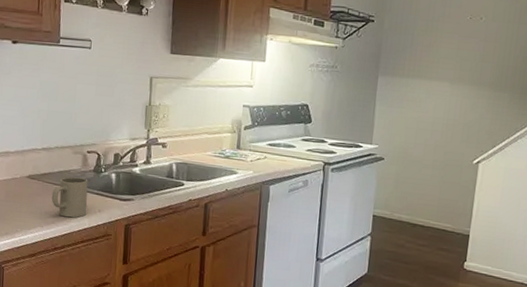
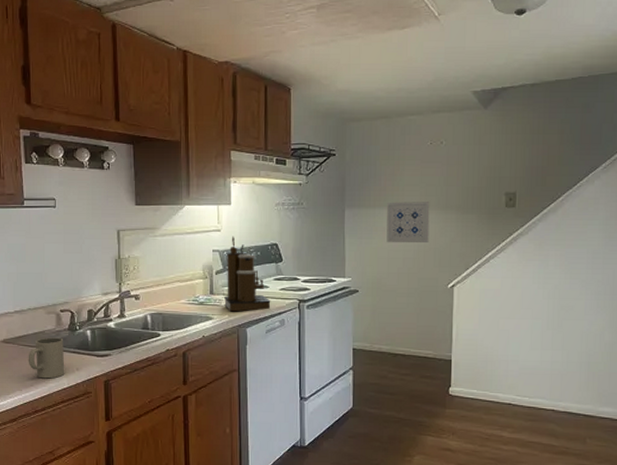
coffee maker: none [250,93,296,170] -> present [224,236,271,312]
wall art: none [417,73,464,118] -> present [386,202,430,244]

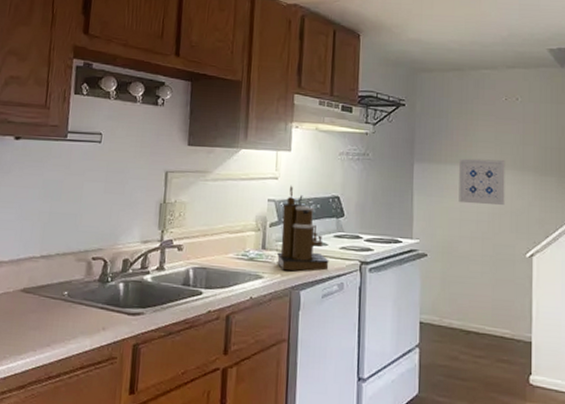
mug: present [28,337,65,379] -> none [47,288,92,339]

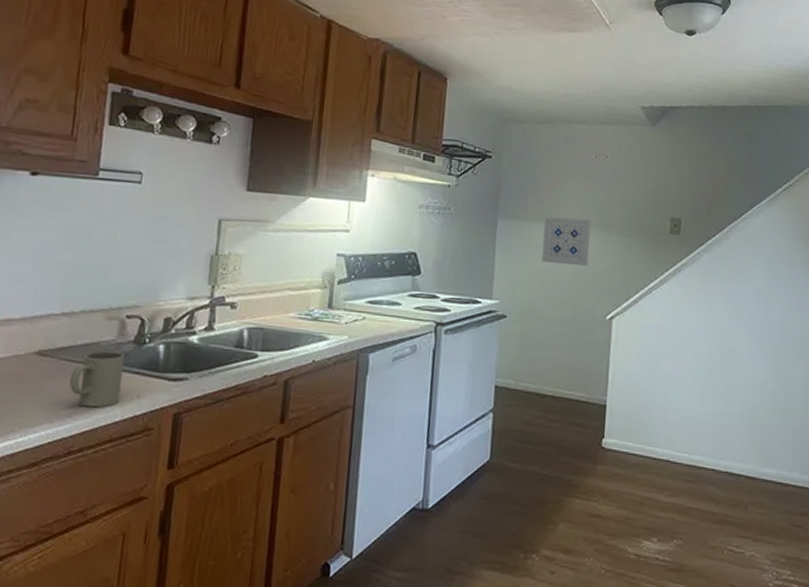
mug: none [47,288,92,339] -> present [68,351,125,408]
coffee maker: present [277,185,329,272] -> none [344,239,402,333]

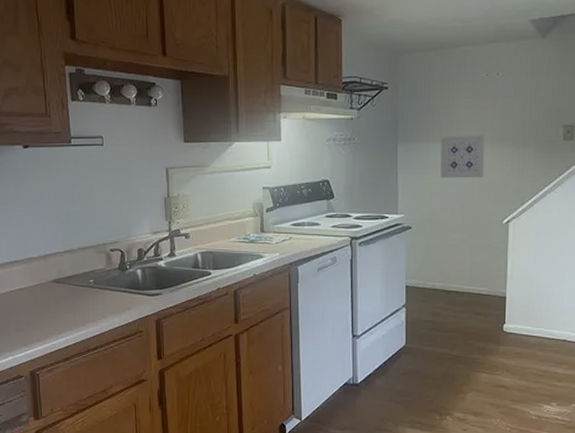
mug: present [68,351,125,408] -> none [79,277,116,318]

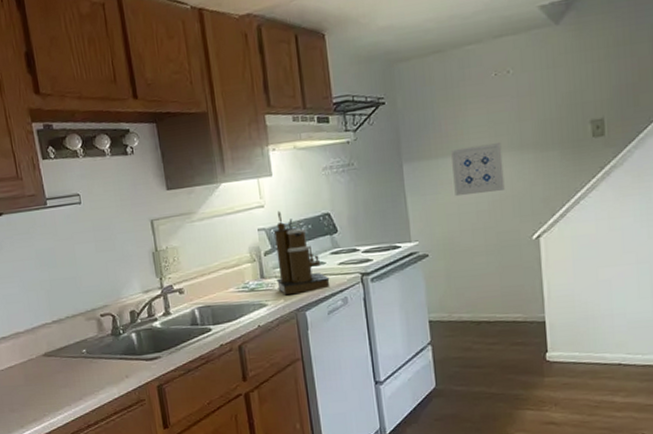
coffee maker: none [275,172,322,250] -> present [273,210,330,296]

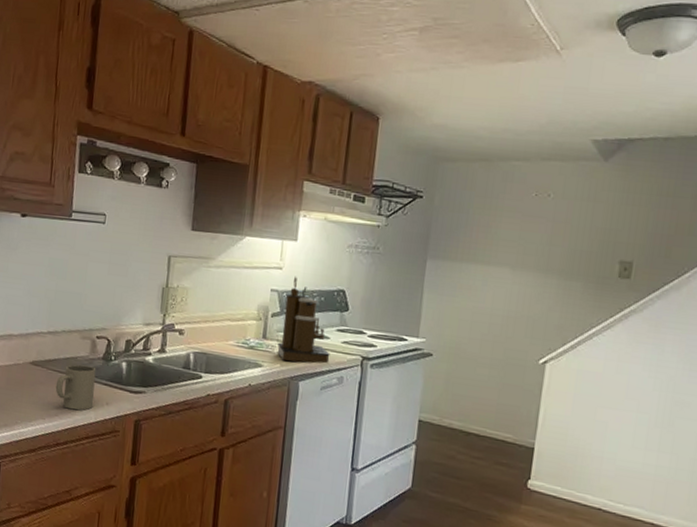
mug: none [72,344,114,391] -> present [55,364,96,411]
wall art: present [451,143,505,197] -> none [471,257,528,310]

